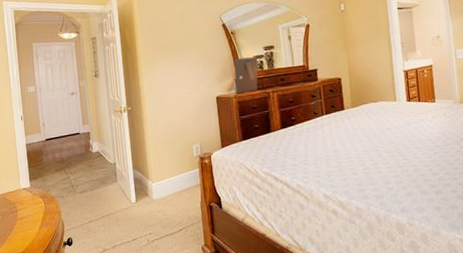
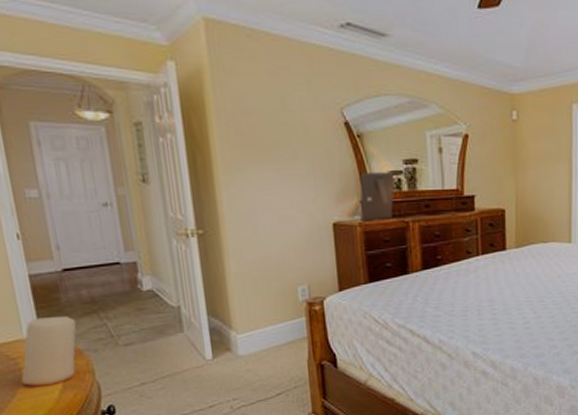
candle: none [17,171,52,223] -> present [21,315,77,386]

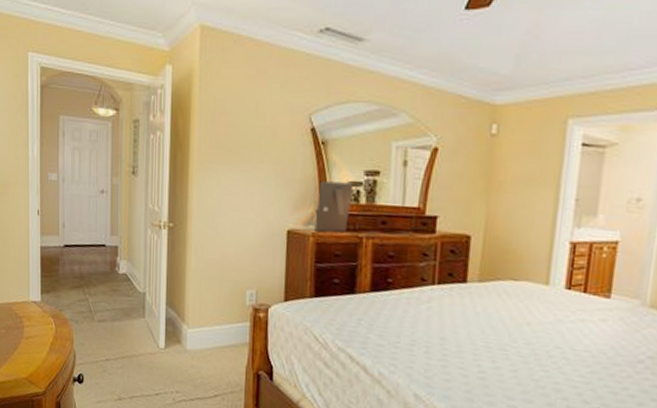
candle: present [21,315,77,386] -> none [23,285,67,346]

